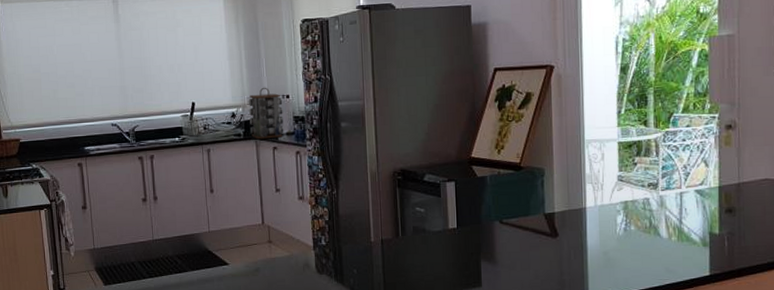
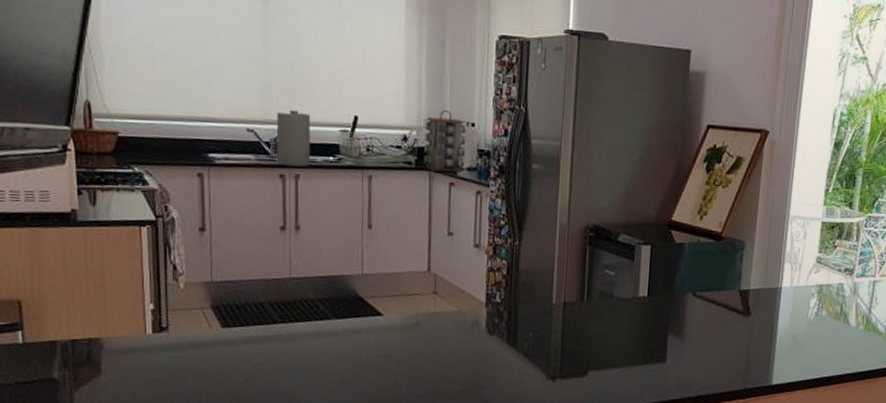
paper towel holder: none [133,104,162,150] -> present [276,109,311,167]

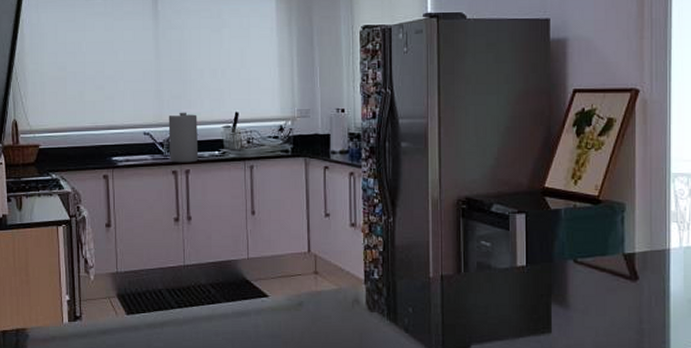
spice rack: present [424,109,467,173] -> none [299,99,337,157]

